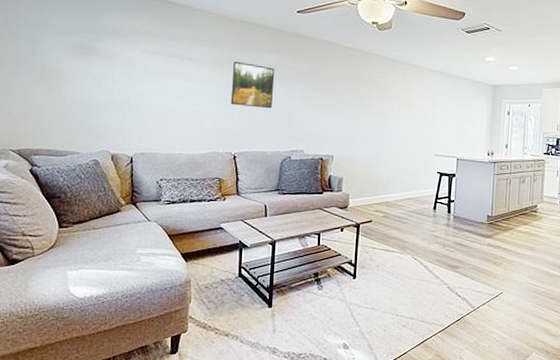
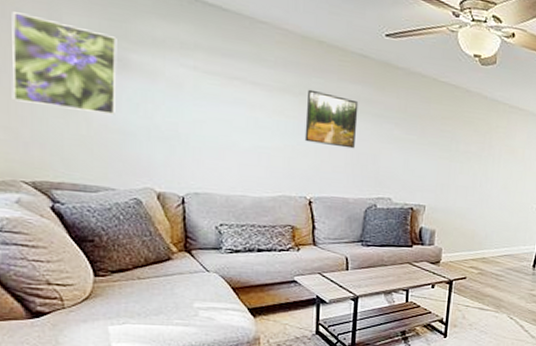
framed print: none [8,17,87,93] -> present [11,12,117,116]

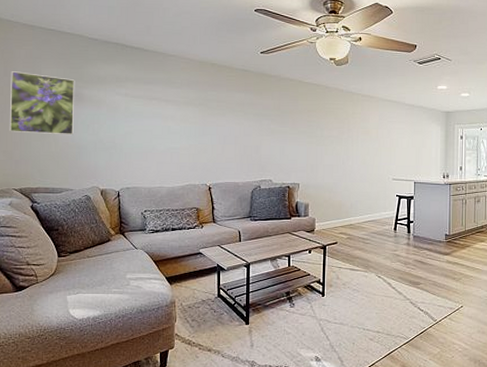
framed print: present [304,89,359,149] -> none [204,100,243,143]

